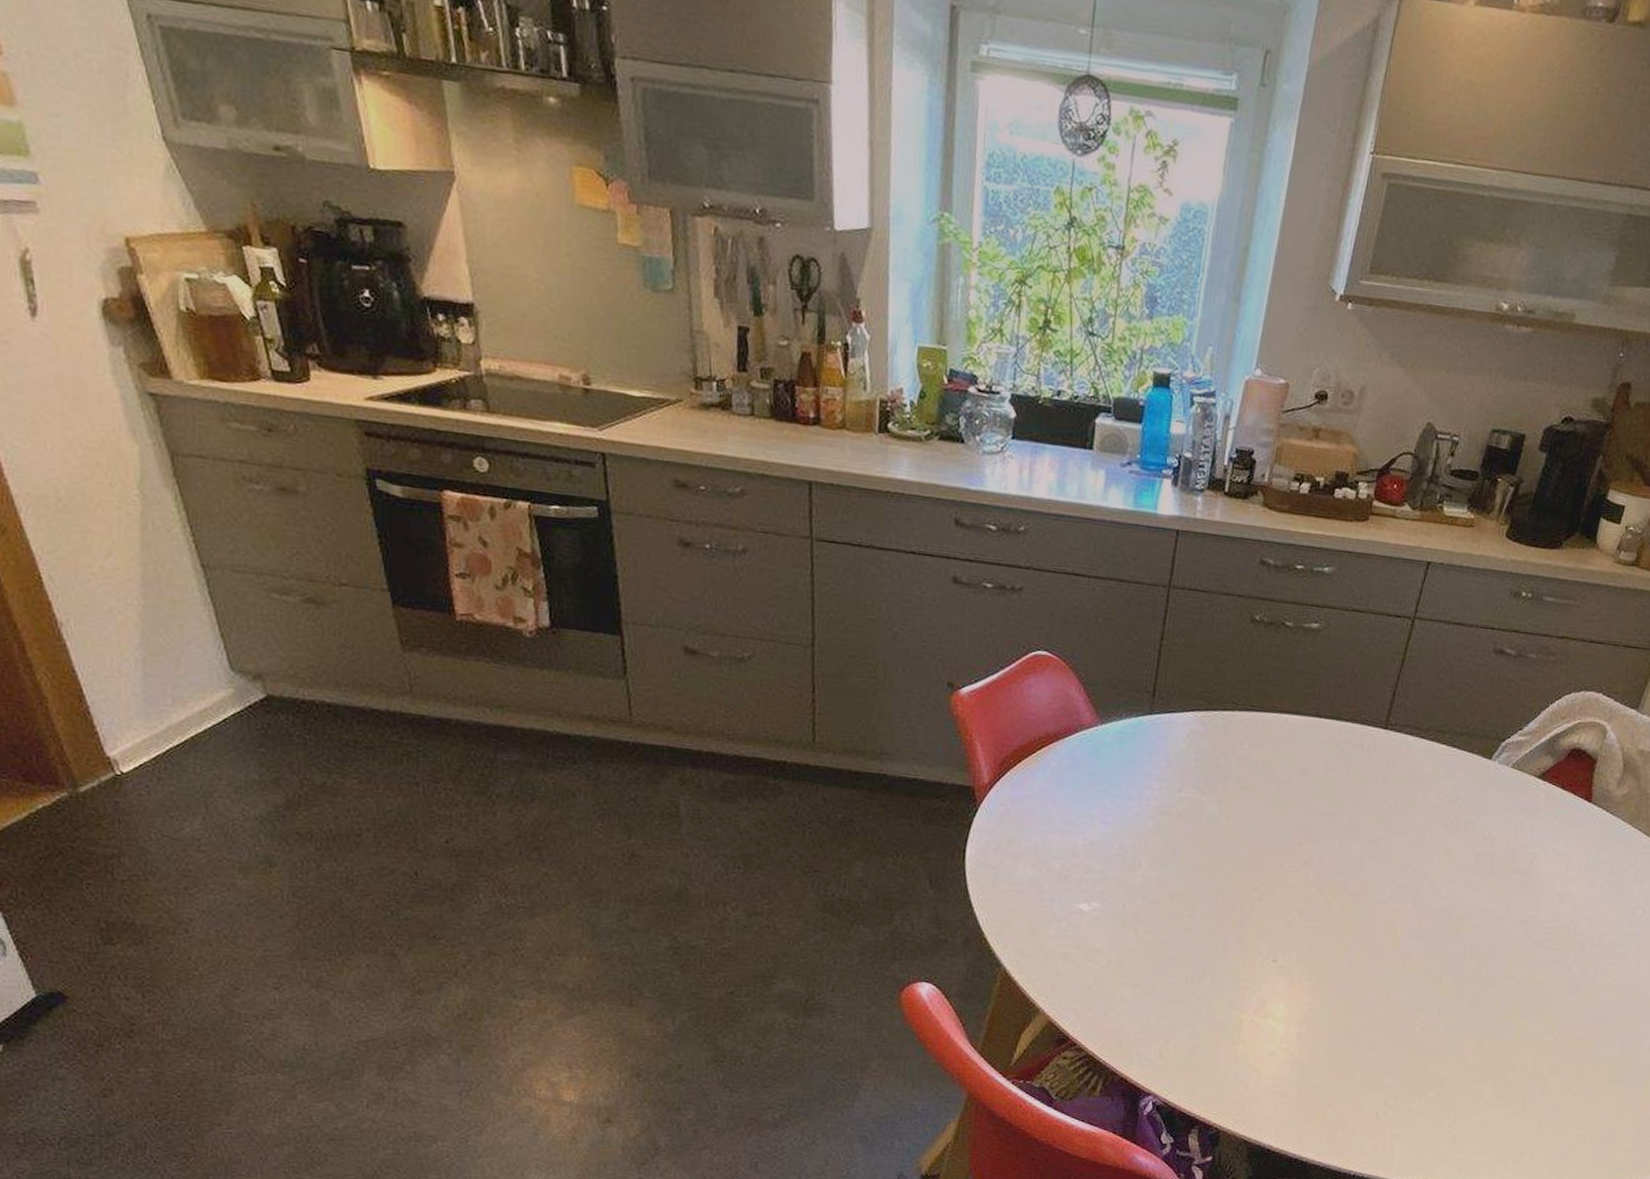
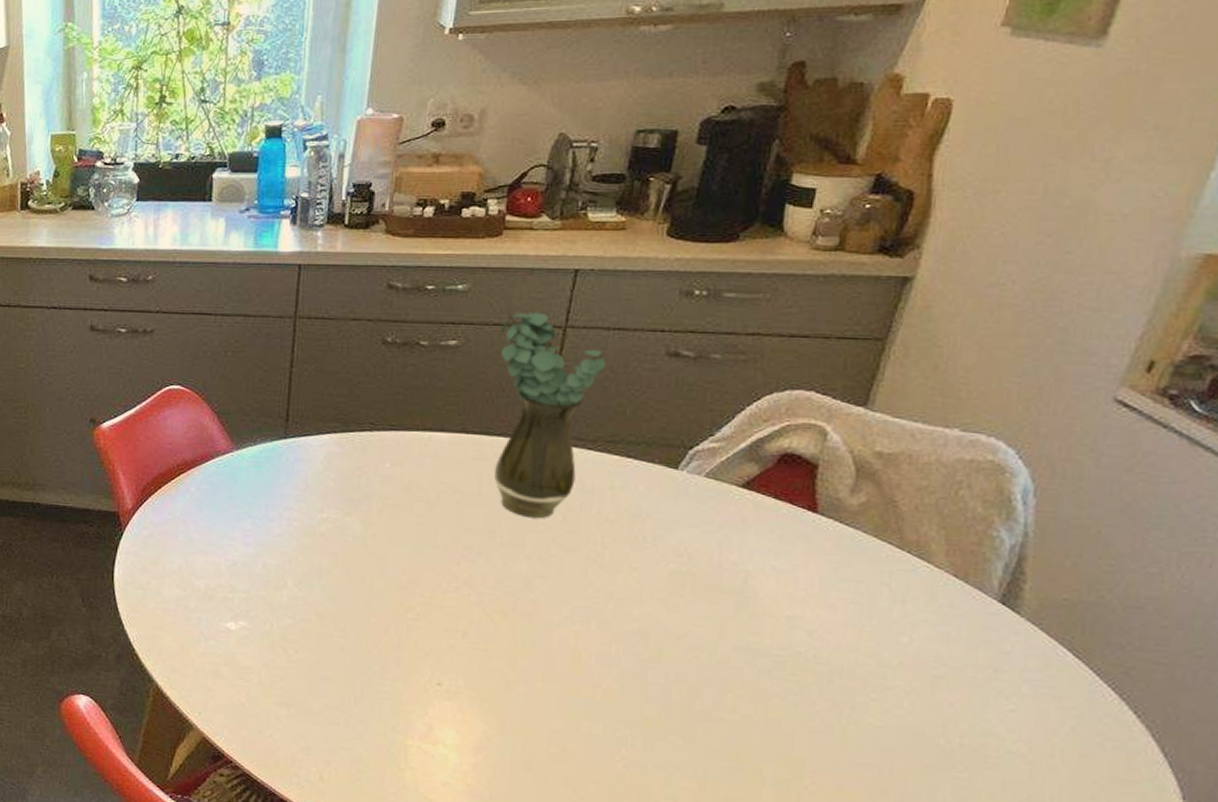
vase: none [1339,592,1445,802] -> present [494,305,607,518]

